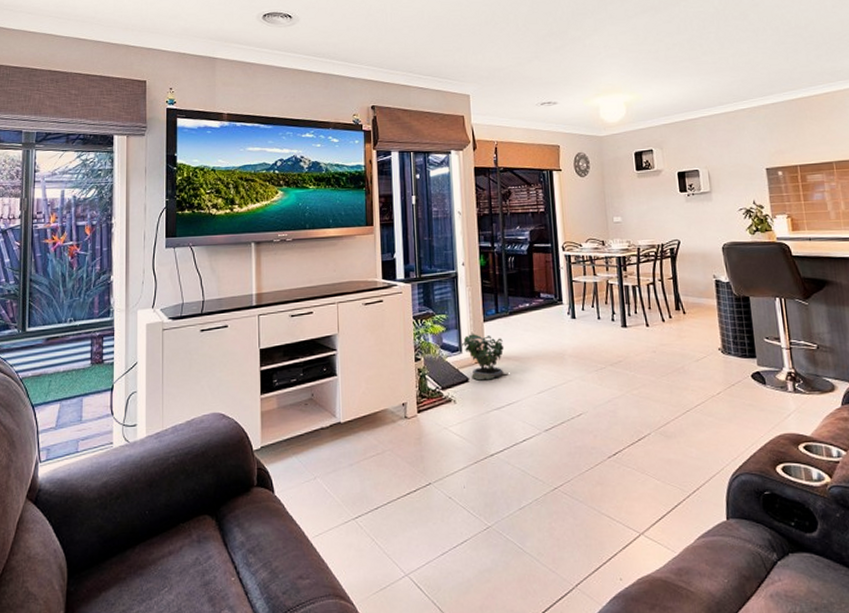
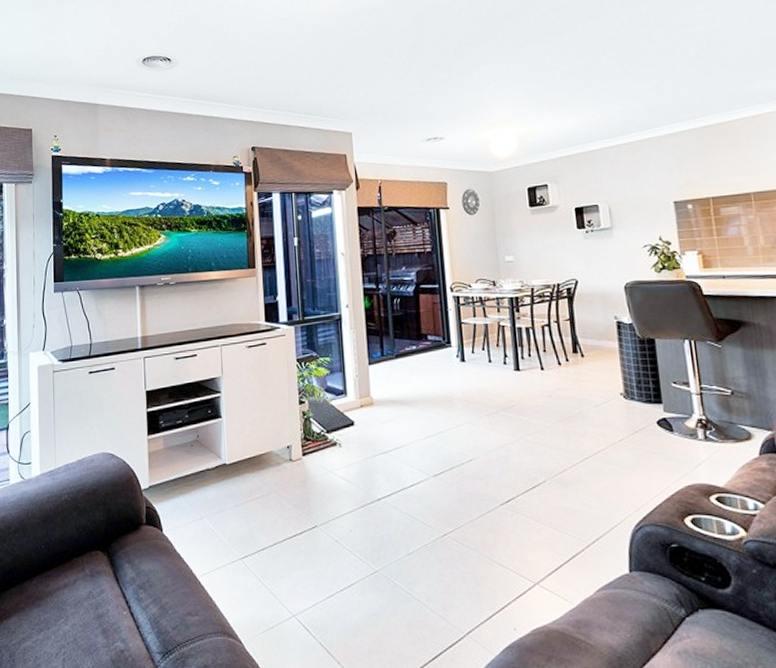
potted plant: present [461,334,509,381] -> none [346,377,395,424]

